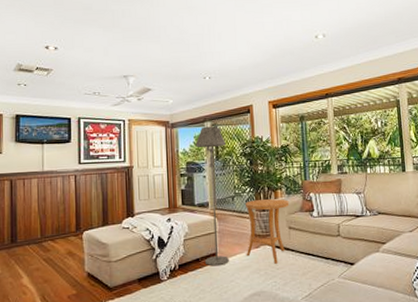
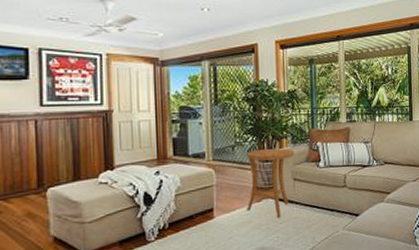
floor lamp: present [195,126,229,267] -> none [190,66,227,224]

